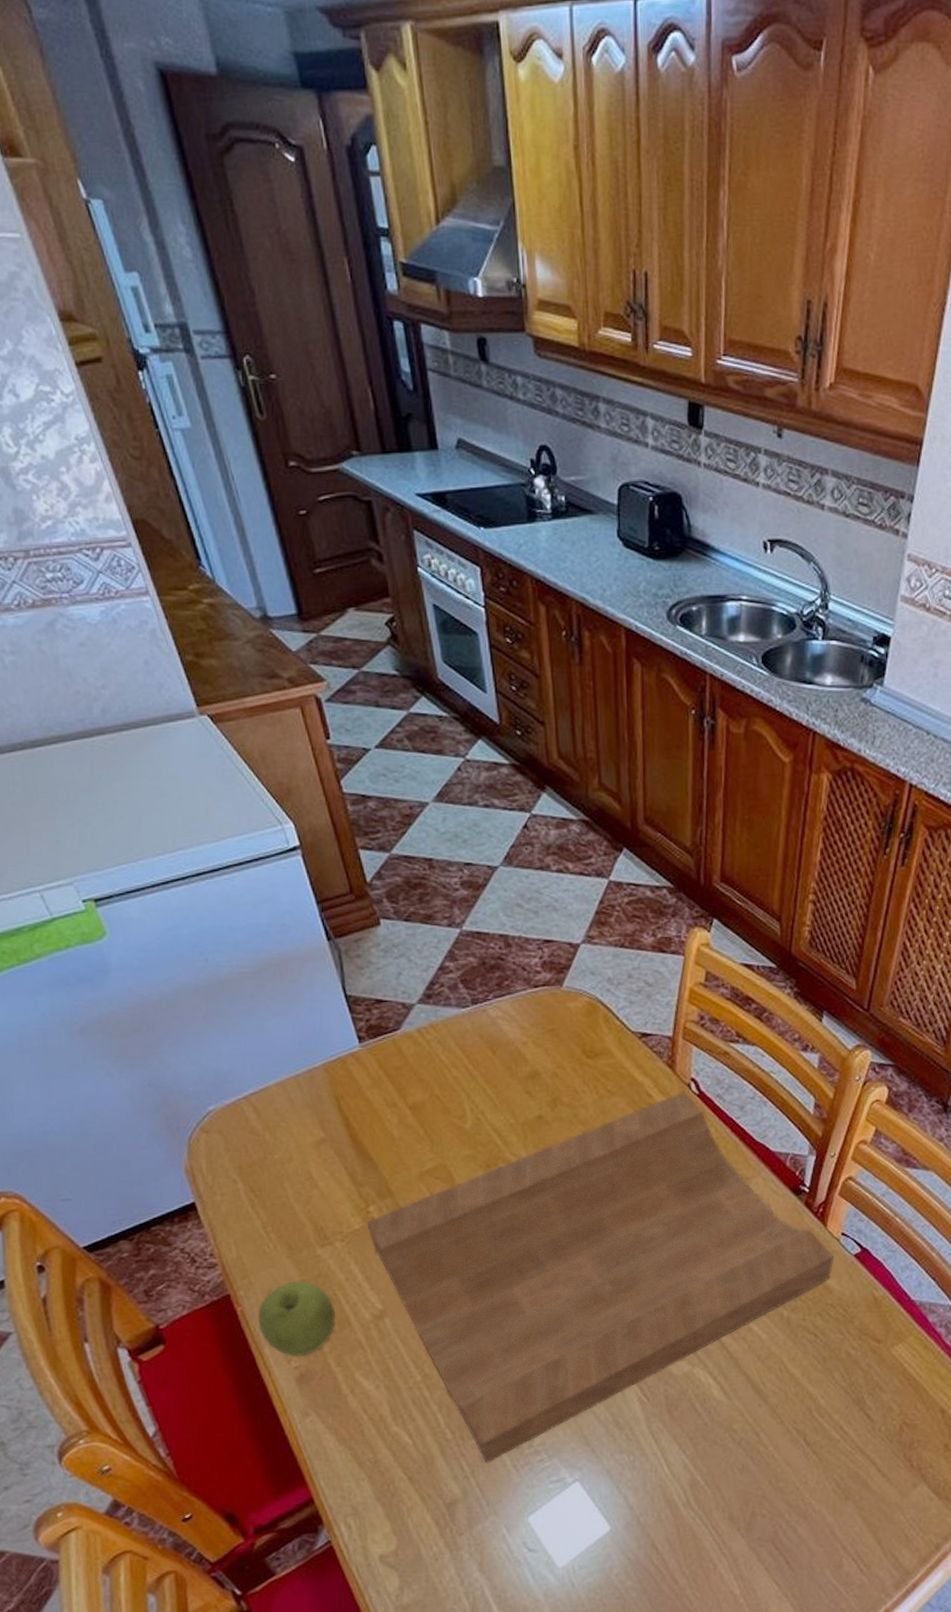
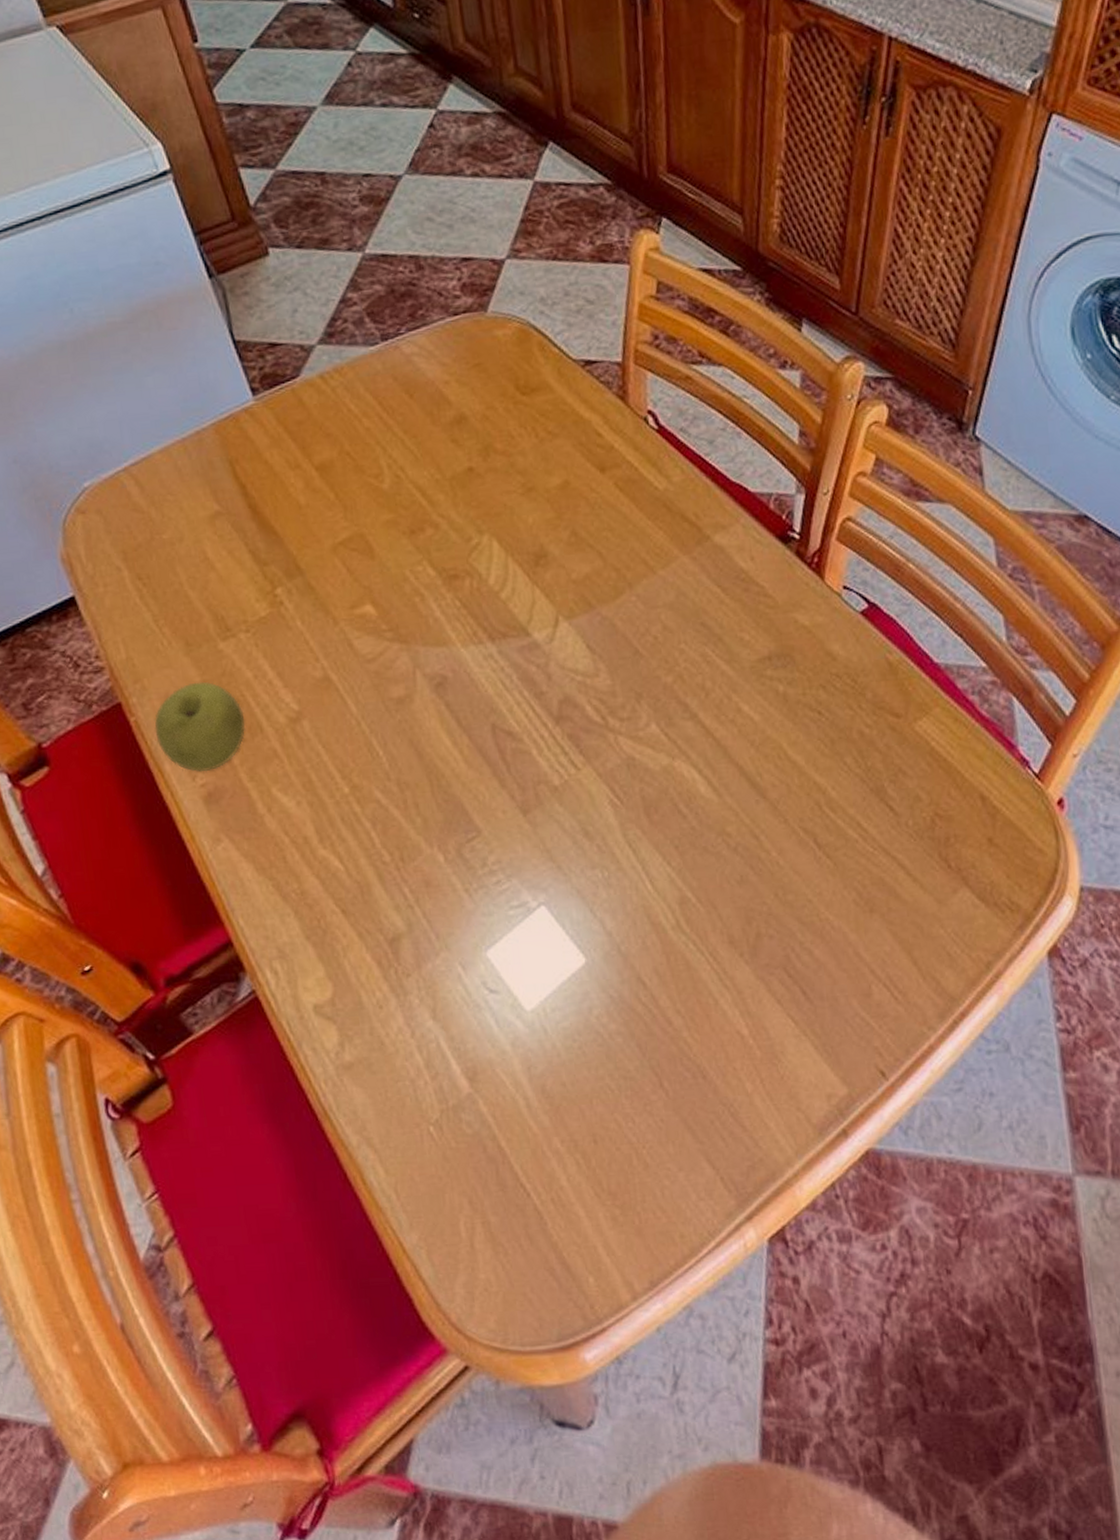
cutting board: present [366,1091,834,1463] -> none [274,427,836,888]

